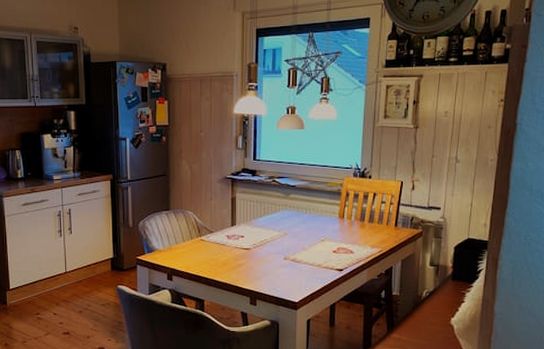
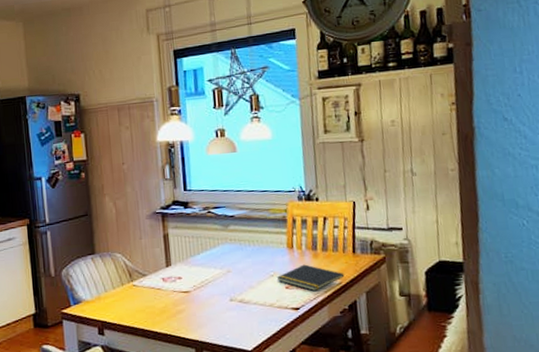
notepad: none [326,233,385,257] -> present [276,264,345,292]

